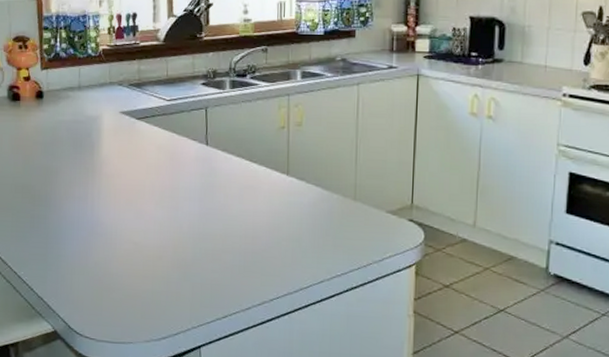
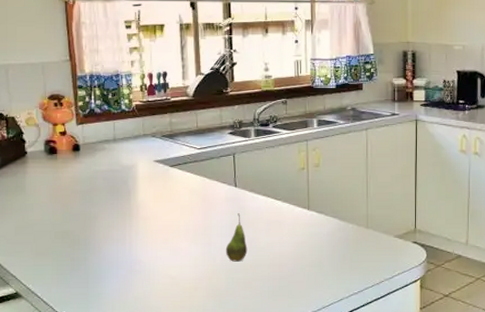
fruit: none [193,175,218,230] -> present [225,213,248,262]

